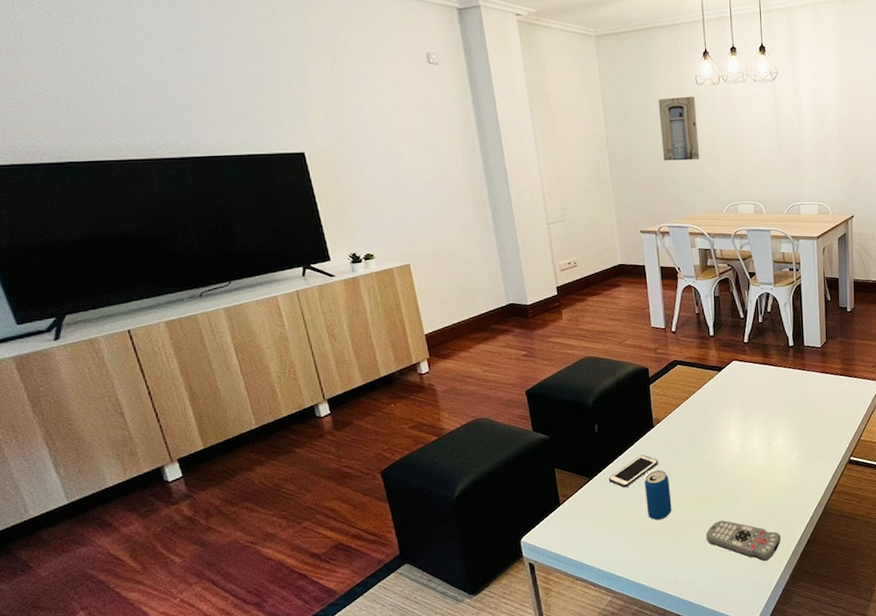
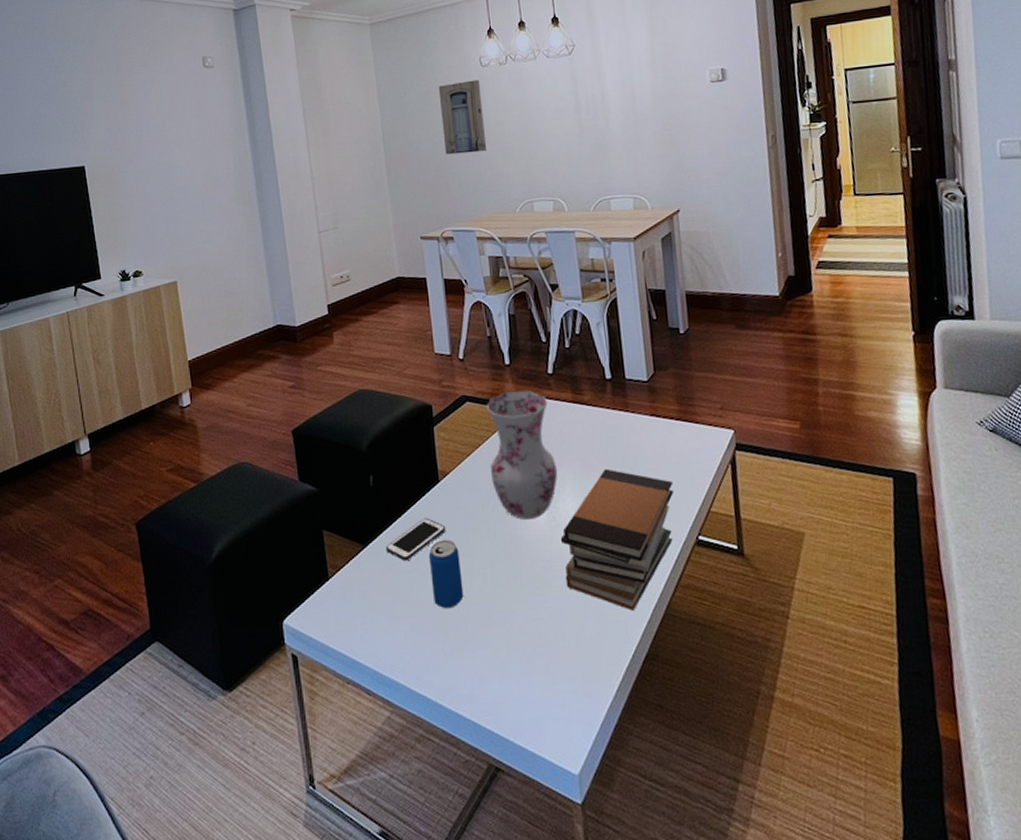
vase: none [694,356,749,452] -> present [487,391,558,520]
remote control: present [706,520,781,562] -> none [509,616,608,681]
book stack: none [748,412,835,512] -> present [560,468,674,611]

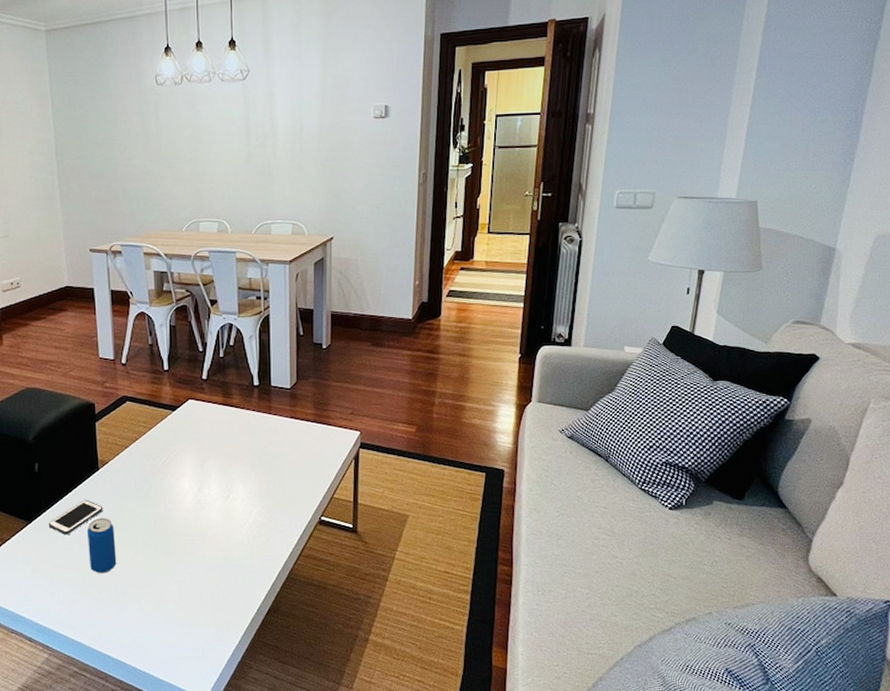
wall art: present [438,79,487,155] -> none [113,98,158,171]
vase: present [487,391,558,520] -> none [146,393,206,502]
book stack: present [560,468,674,611] -> none [203,461,304,575]

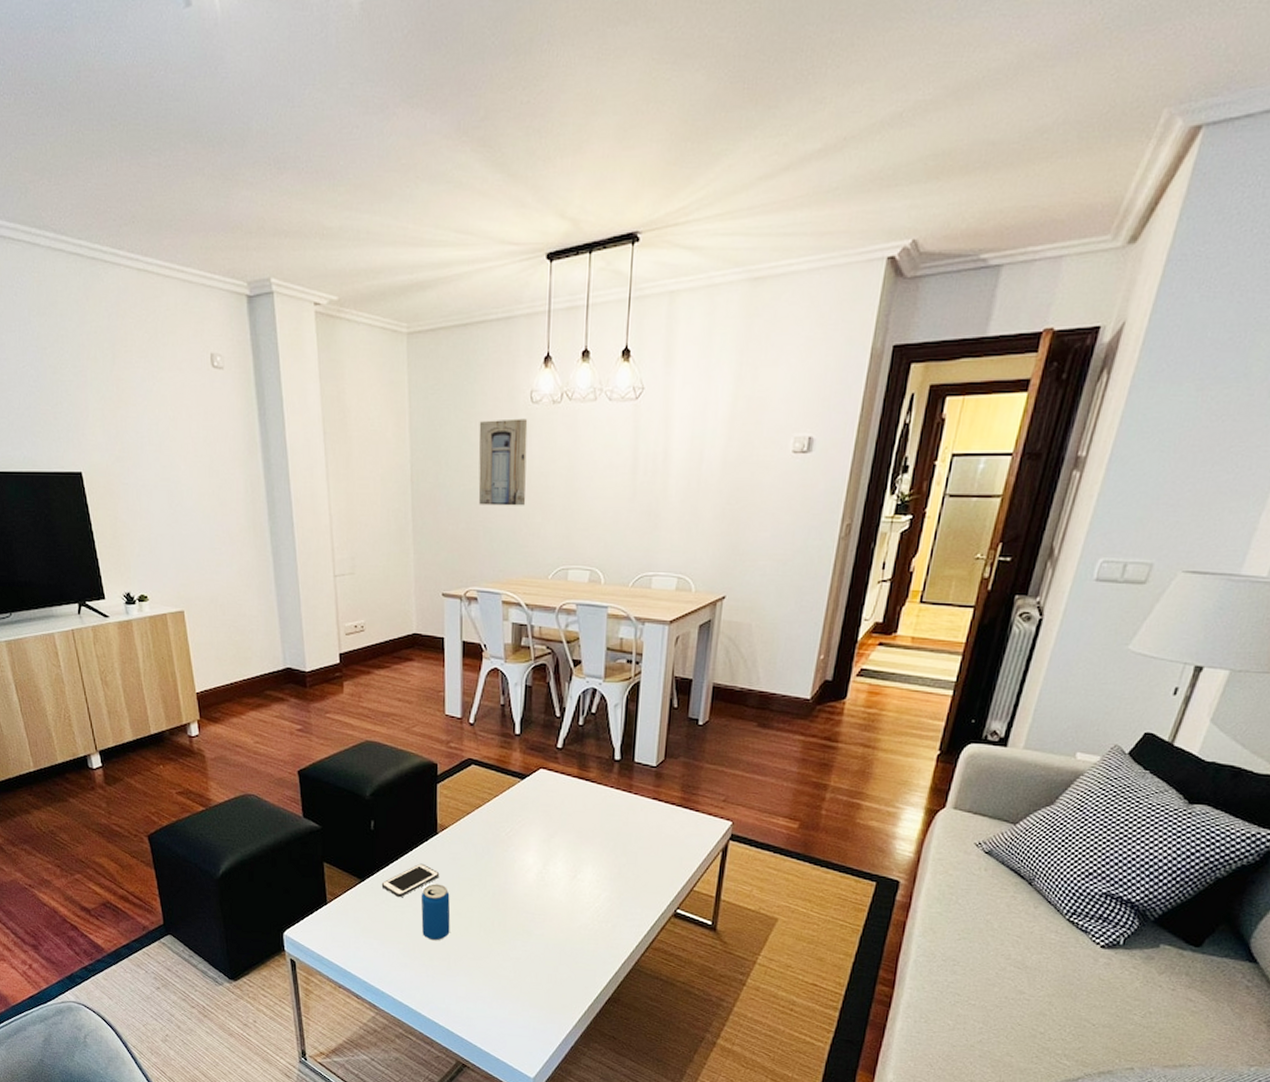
wall art: none [113,98,158,171] -> present [478,418,528,506]

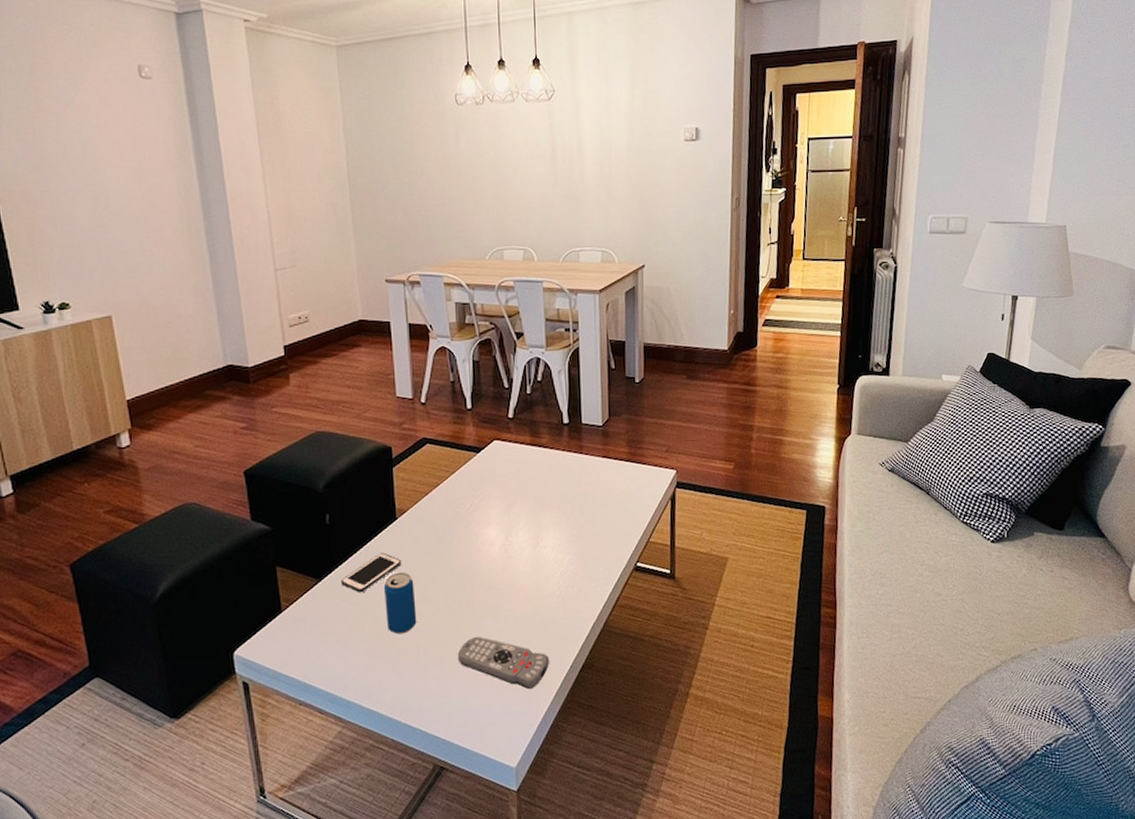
wall art: present [478,418,528,506] -> none [410,118,459,196]
remote control: none [487,955,575,1012] -> present [458,637,549,690]

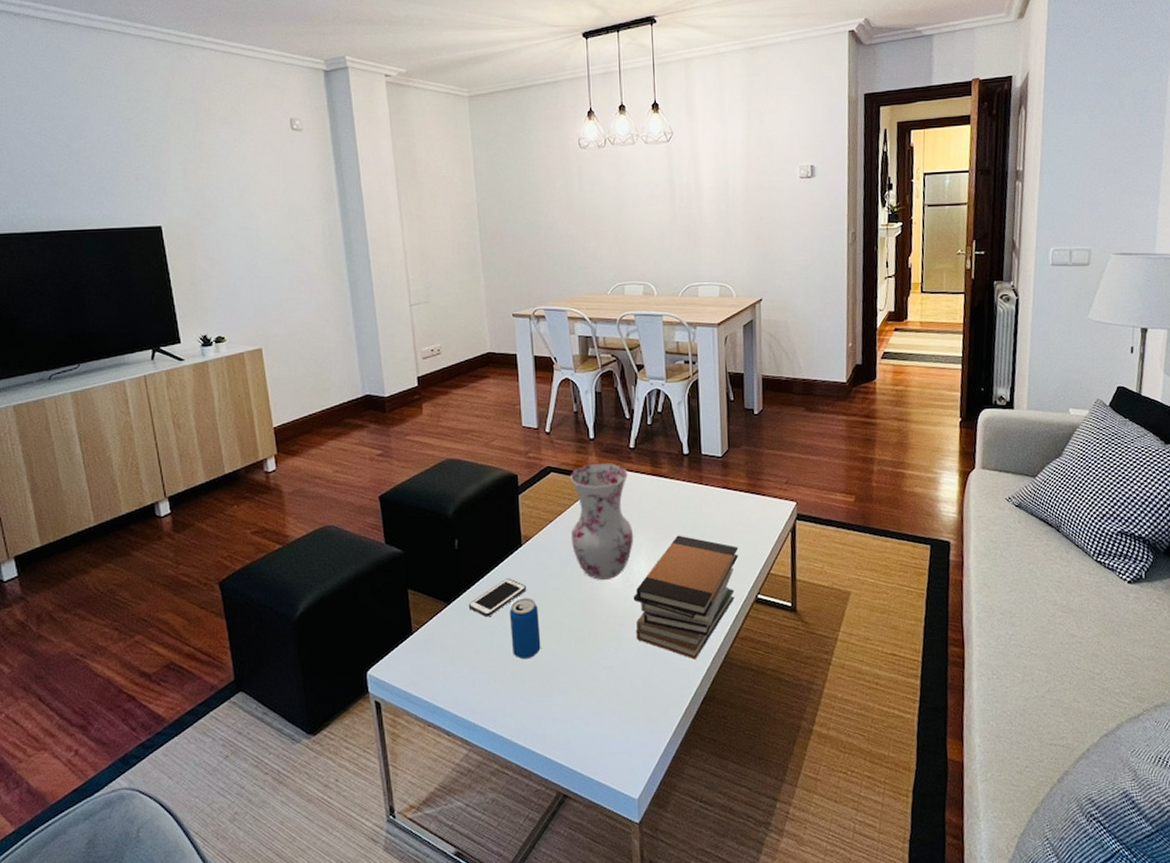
vase: none [447,434,513,552] -> present [571,463,634,580]
remote control: present [458,637,549,690] -> none [581,665,671,720]
book stack: none [511,505,619,629] -> present [633,535,739,660]

